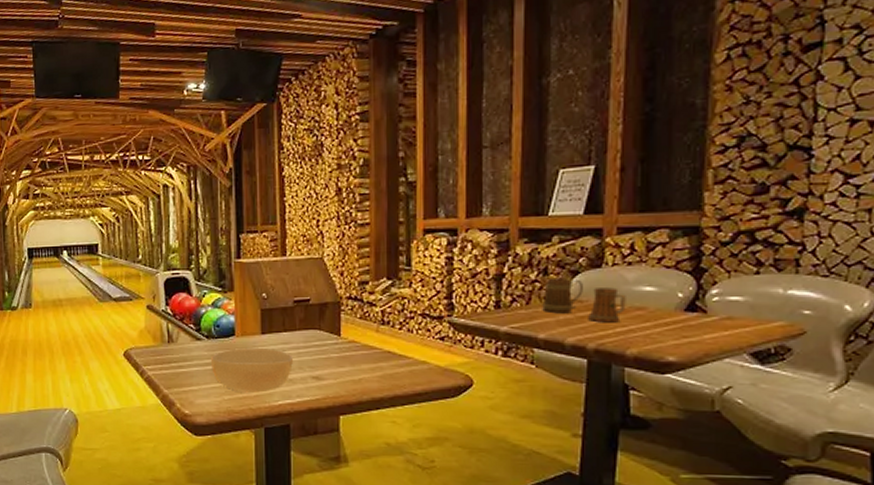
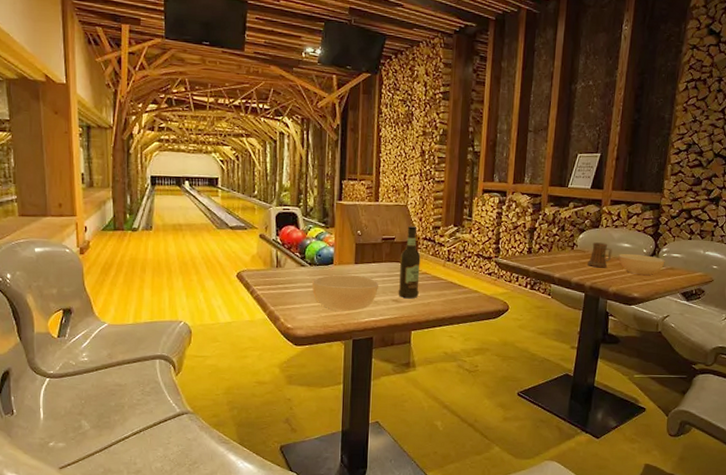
root beer: none [318,282,346,375] -> present [398,225,421,299]
beer mug: present [542,277,583,314] -> none [559,233,586,260]
bowl: none [635,300,717,331] -> present [617,253,665,276]

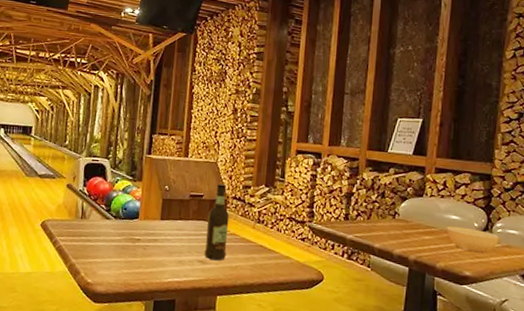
bowl: present [311,275,378,312] -> none [115,229,184,270]
beer mug: present [588,242,612,268] -> none [411,212,439,241]

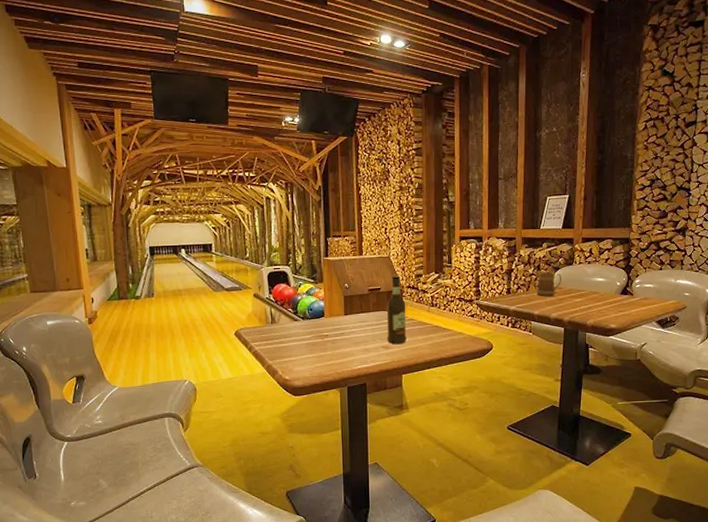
beer mug: none [379,200,409,230] -> present [536,272,561,297]
bowl: present [445,226,500,253] -> none [593,287,639,307]

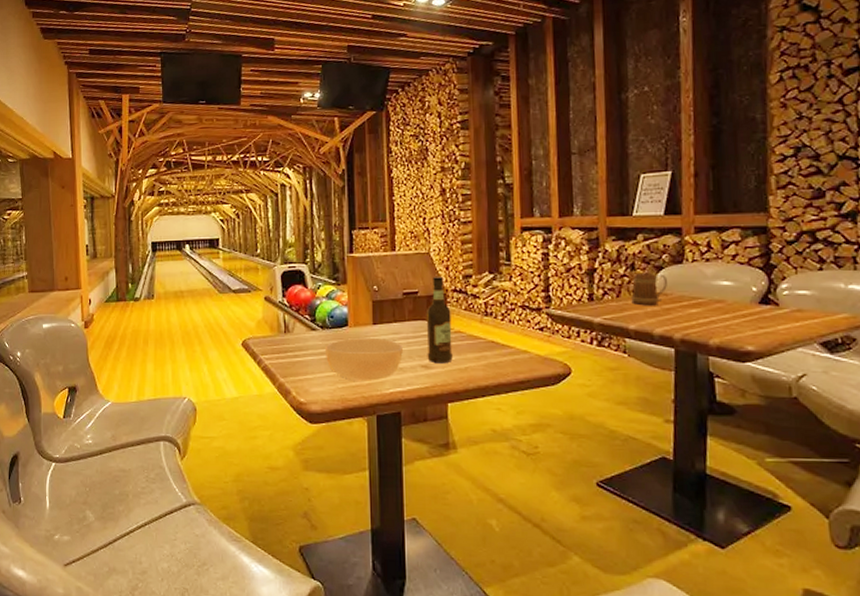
bowl: none [305,326,368,361] -> present [324,338,403,381]

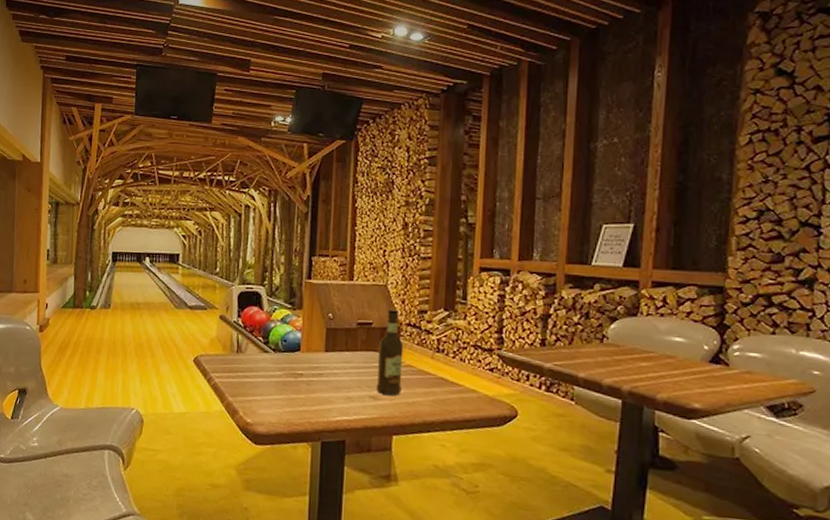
bowl: present [324,338,403,381] -> none [275,363,353,408]
beer mug: present [631,272,667,306] -> none [583,321,620,356]

